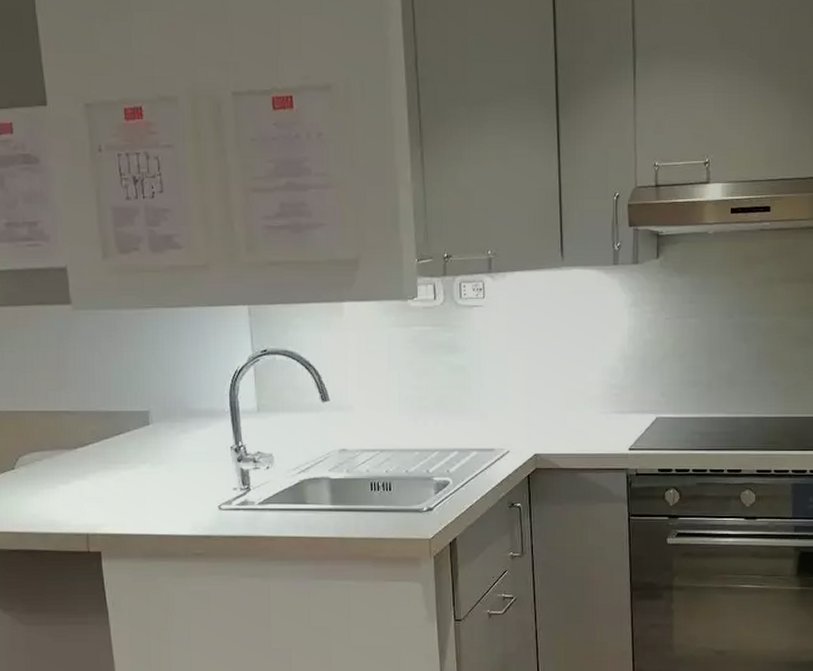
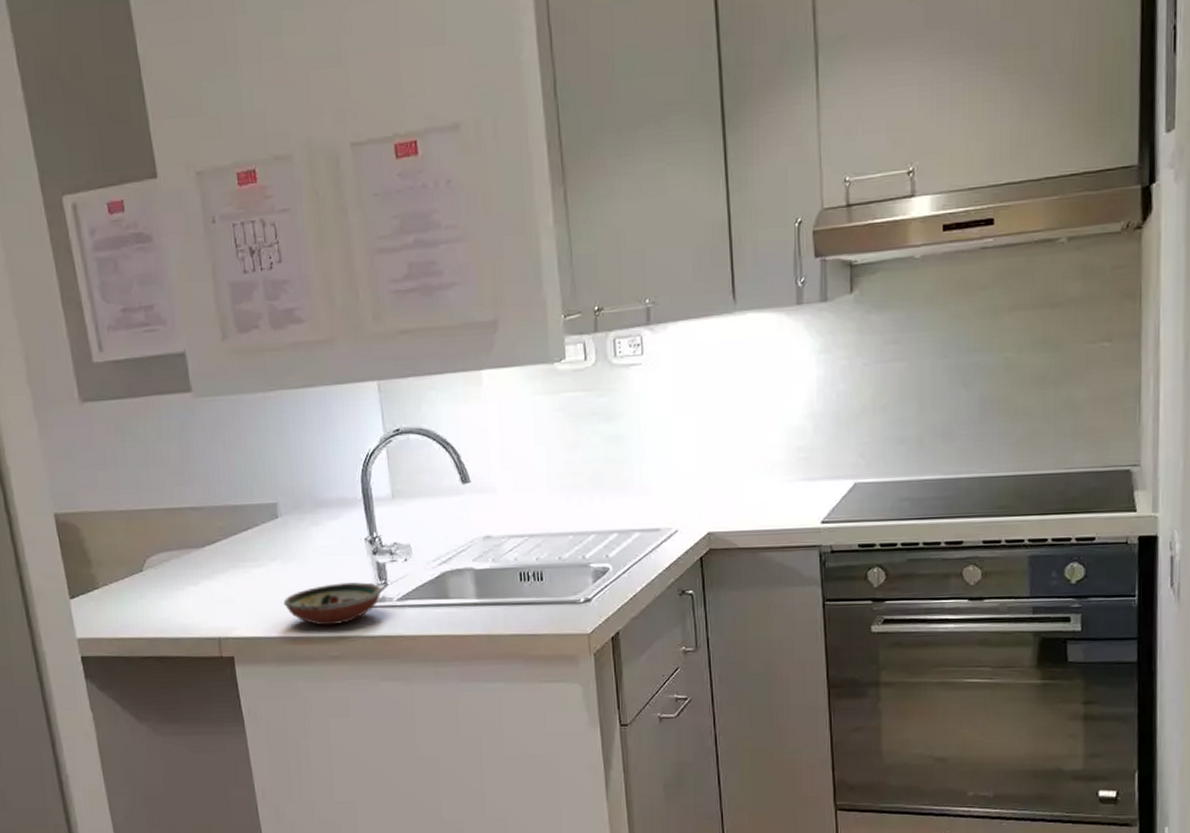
decorative bowl: none [151,487,245,526] -> present [283,582,383,626]

